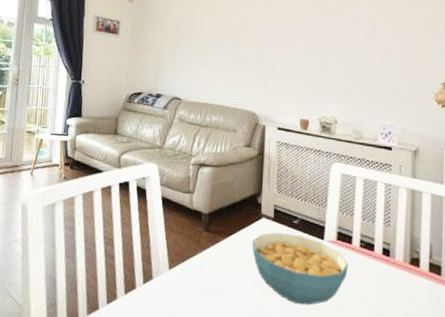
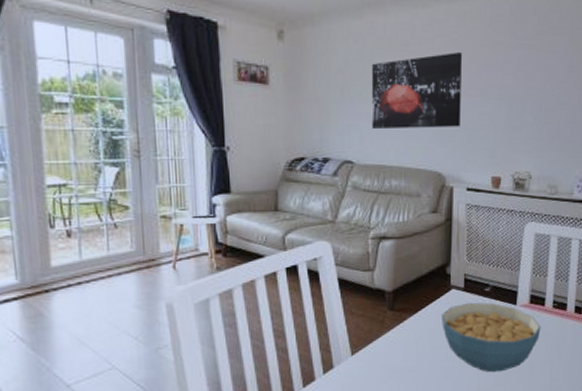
wall art: none [197,15,275,75] -> present [371,52,462,130]

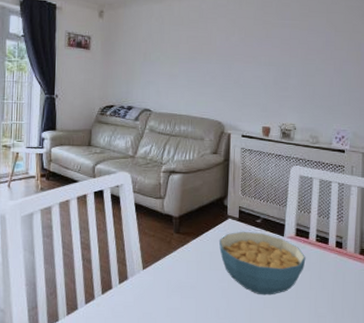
wall art: present [371,52,462,130] -> none [166,29,239,87]

